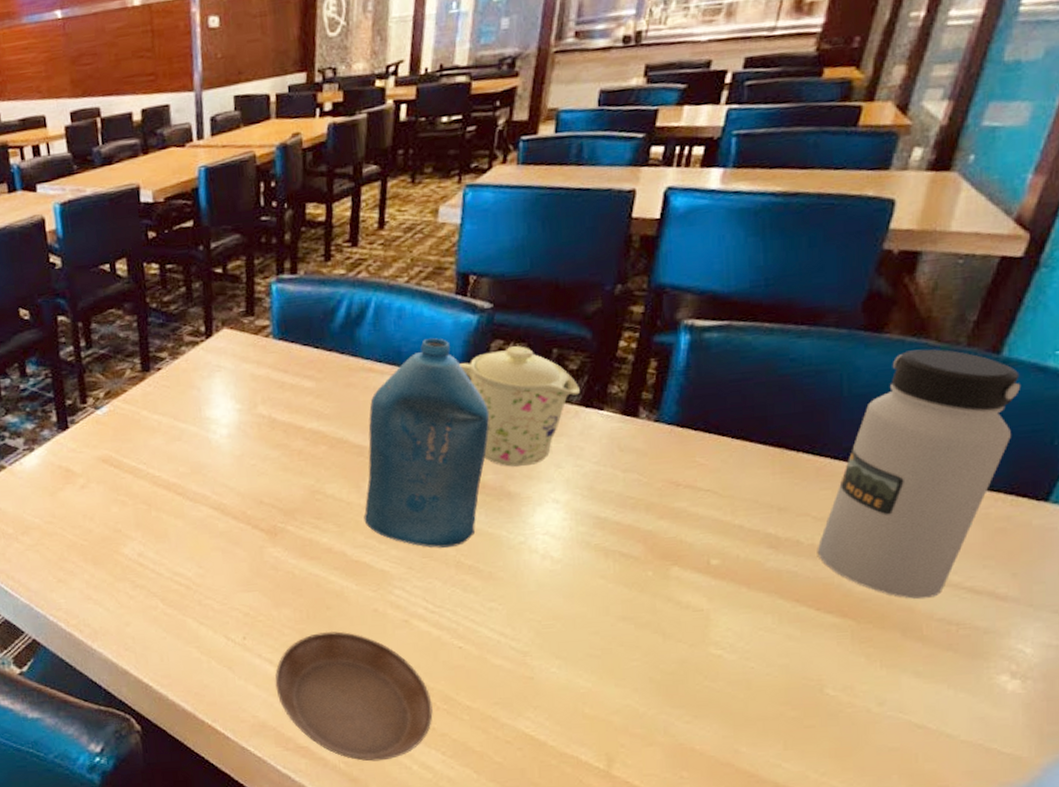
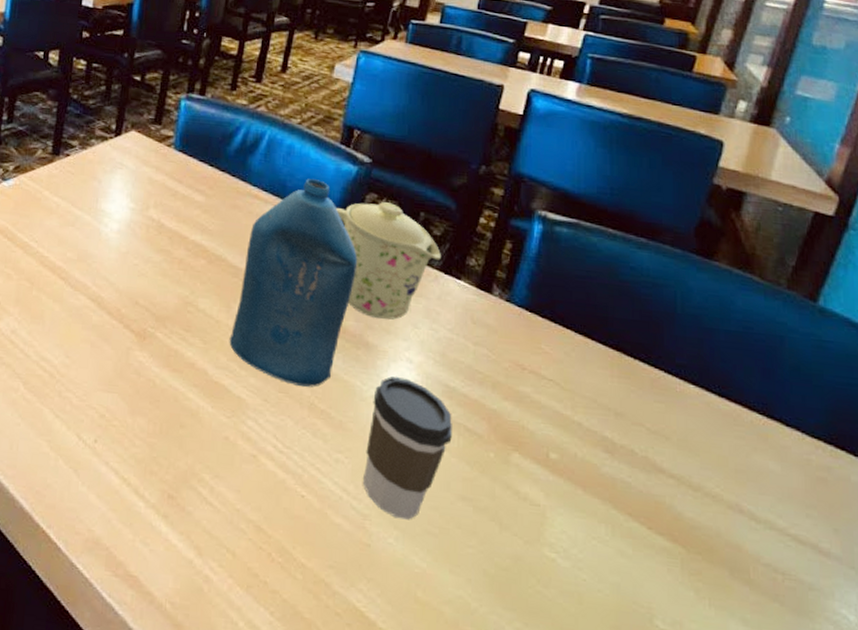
saucer: present [275,631,433,762] -> none [116,450,268,609]
coffee cup: none [519,519,607,649] -> present [363,376,452,520]
water bottle: present [817,349,1020,599] -> none [650,281,835,539]

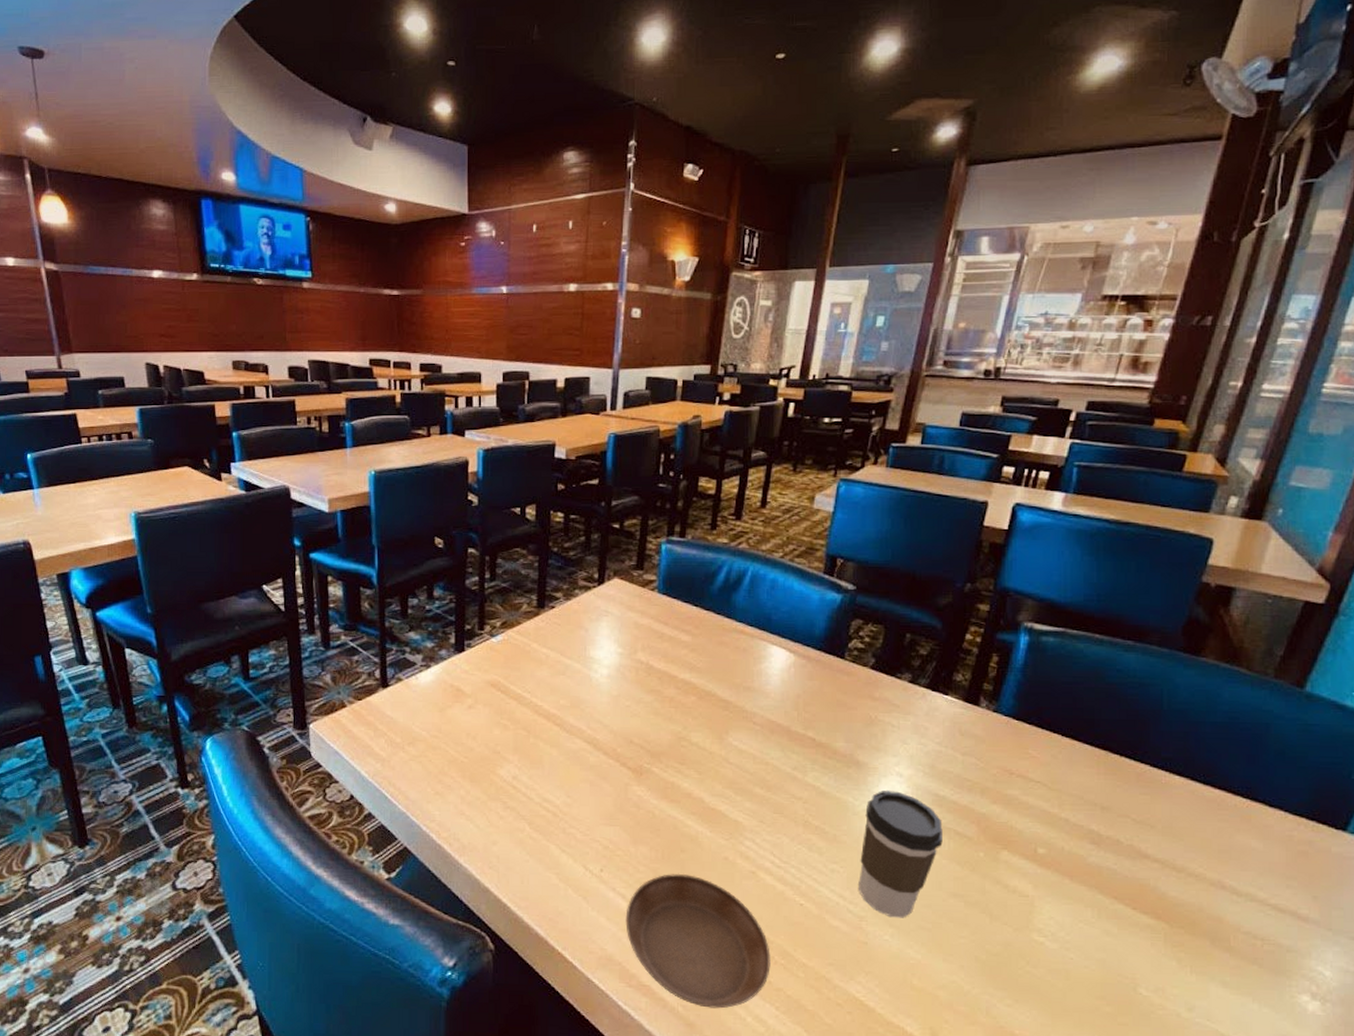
saucer: none [116,450,268,609] -> present [625,873,770,1009]
bottle: present [229,179,358,387] -> none [723,610,846,806]
mug: present [336,202,441,320] -> none [822,627,928,738]

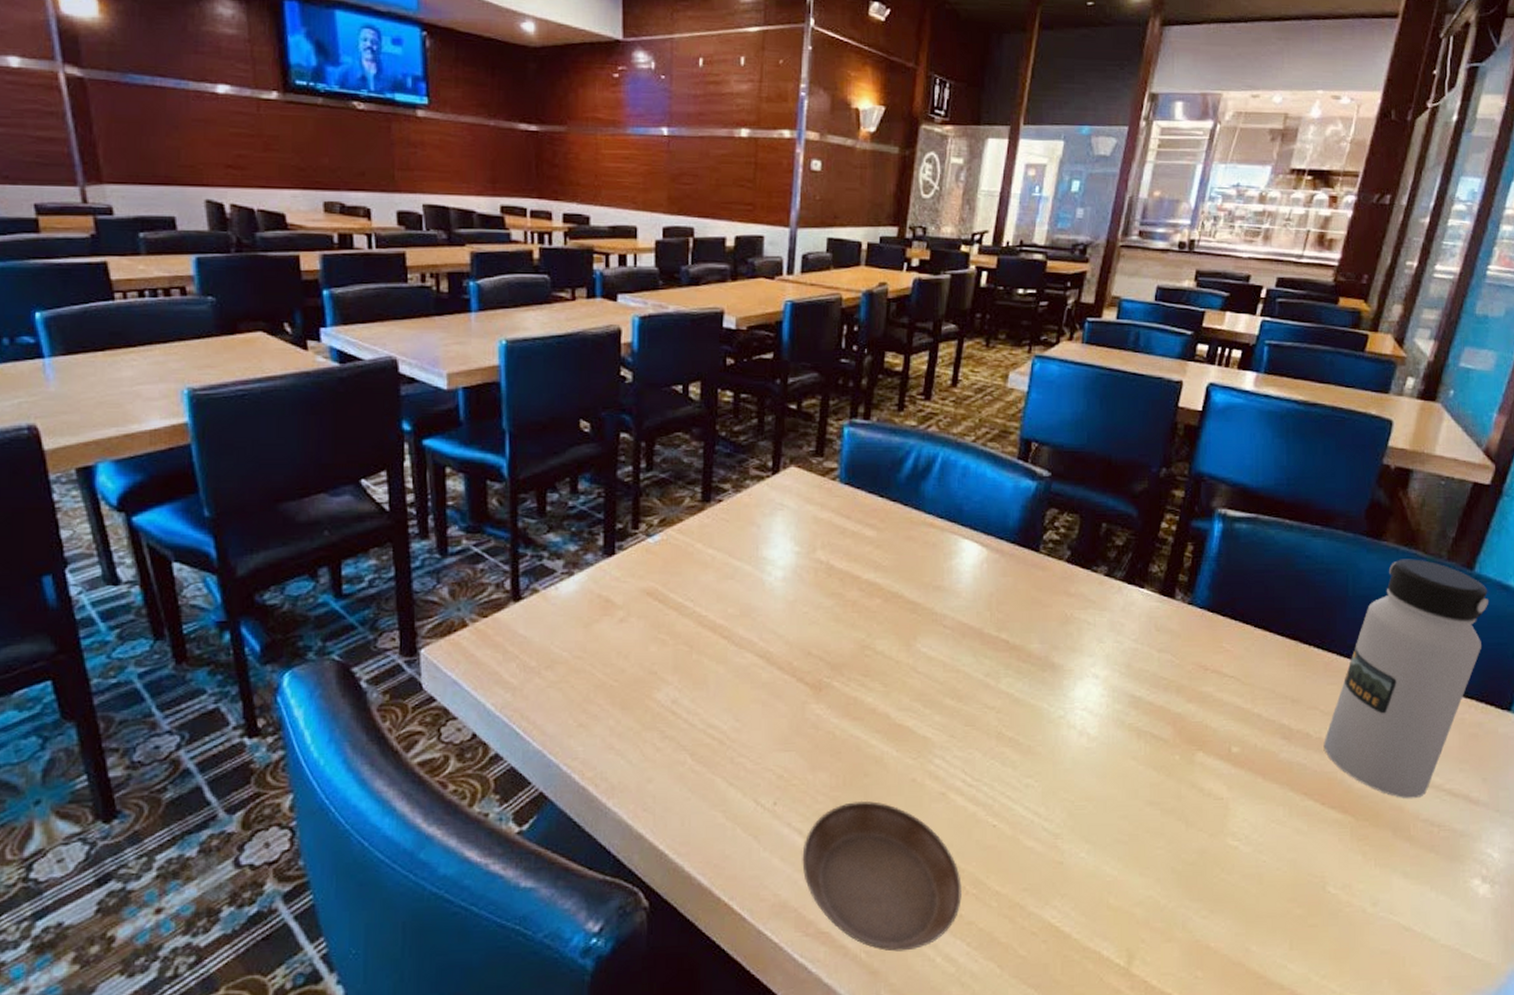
coffee cup: present [859,791,943,918] -> none [1054,694,1139,833]
water bottle: none [1135,675,1321,911] -> present [1323,559,1488,799]

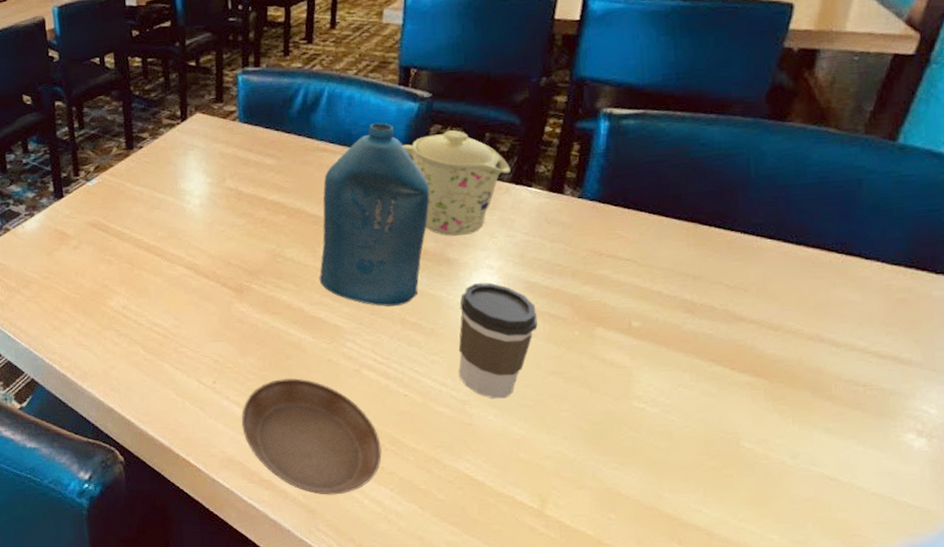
bottle: none [911,500,1041,717] -> present [319,123,430,307]
mug: none [1016,517,1124,637] -> present [403,130,510,236]
coffee cup: none [1054,694,1139,833] -> present [458,282,538,399]
water bottle: present [1323,559,1488,799] -> none [730,136,916,362]

